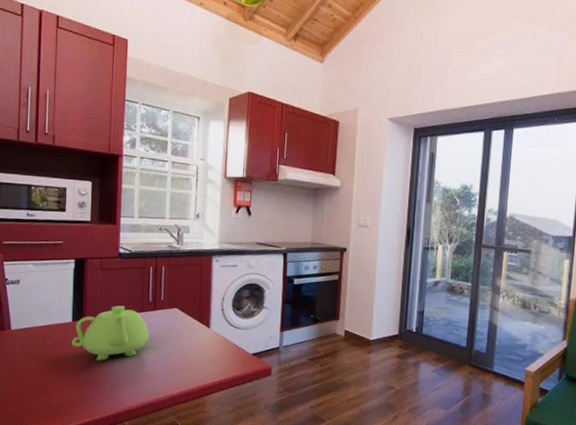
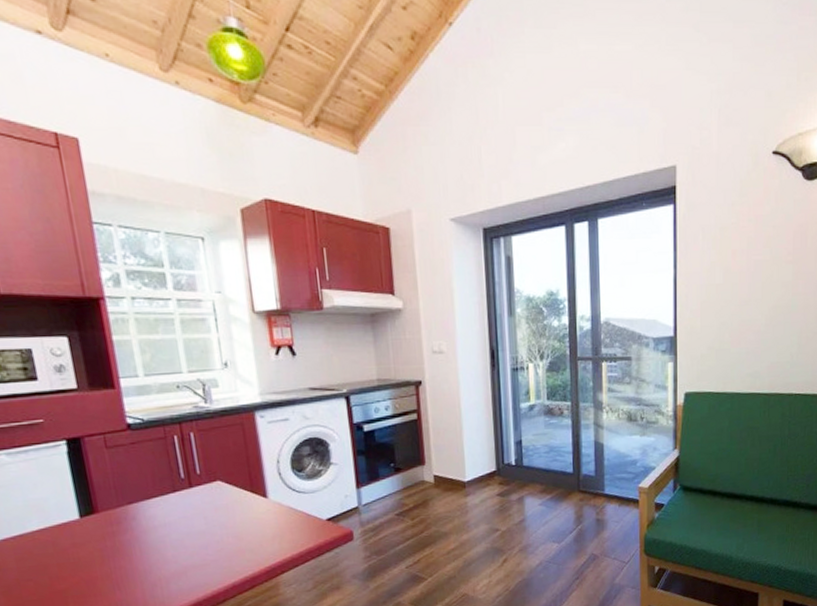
teapot: present [72,305,149,361] -> none [84,488,190,560]

